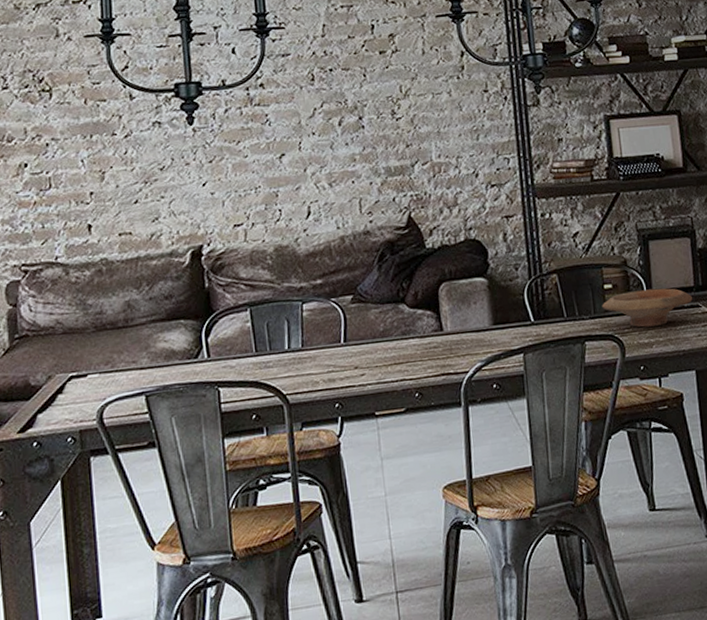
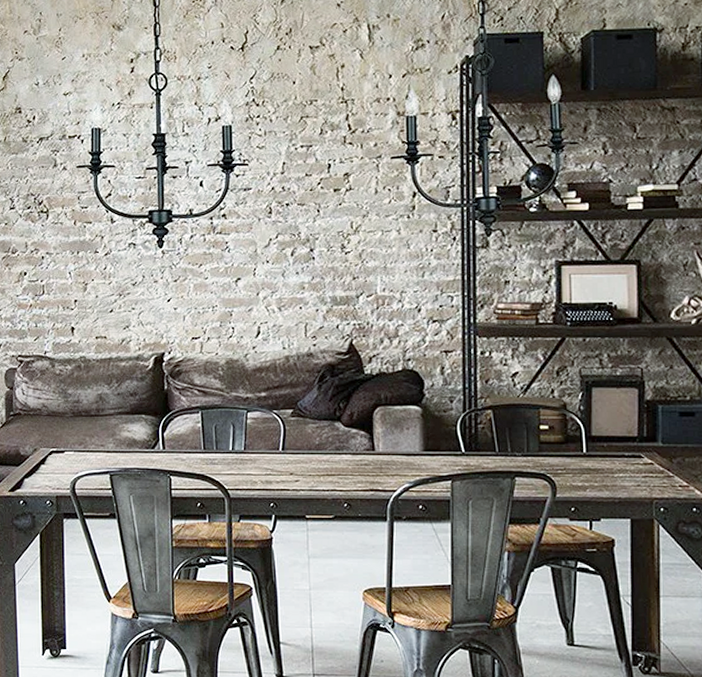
wooden bowl: present [602,288,692,328] -> none [536,435,634,471]

